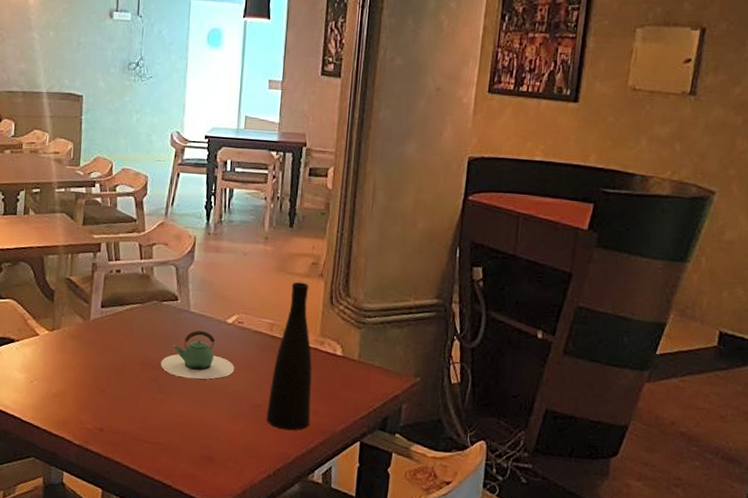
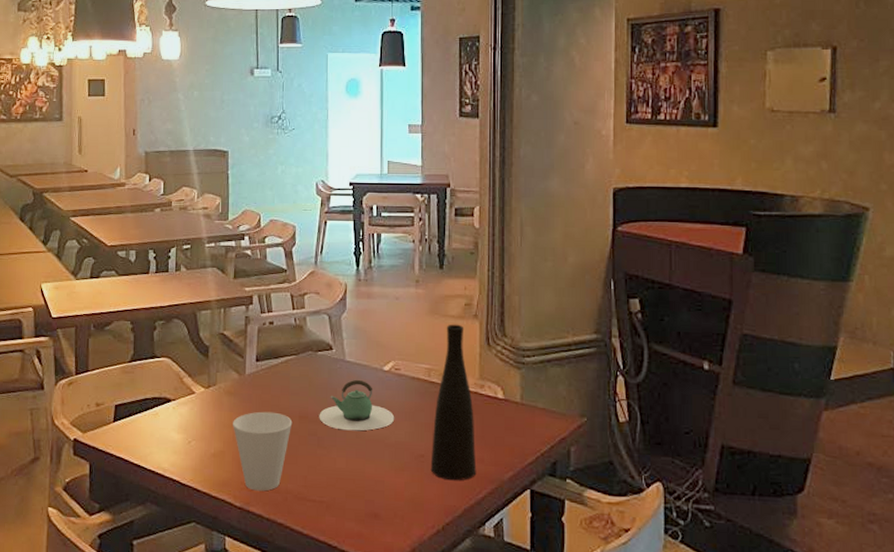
cup: none [75,356,134,432] -> present [233,411,293,491]

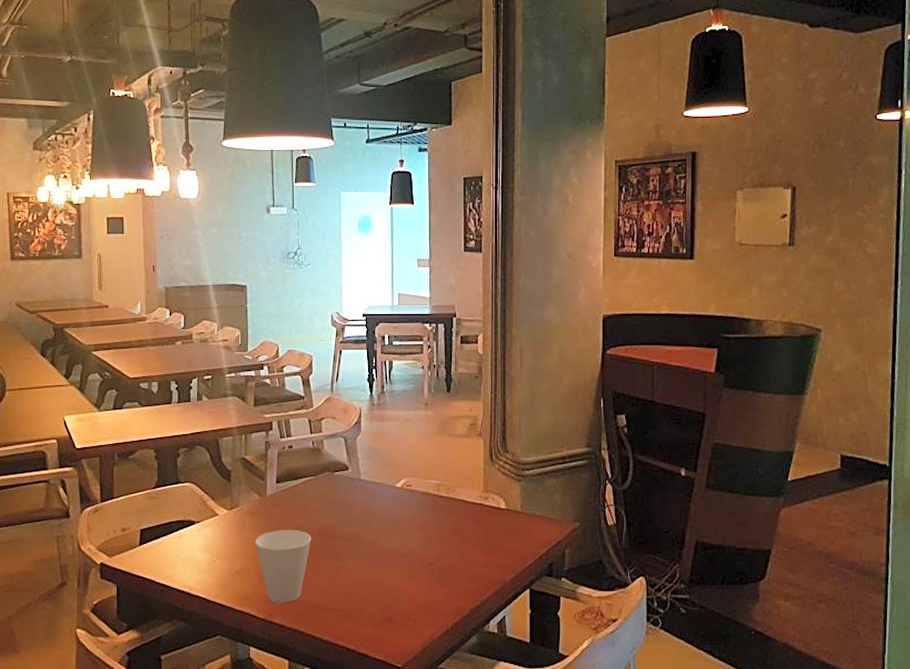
teapot: present [319,379,395,431] -> none [336,496,407,544]
vase: present [430,324,477,481] -> none [440,442,482,585]

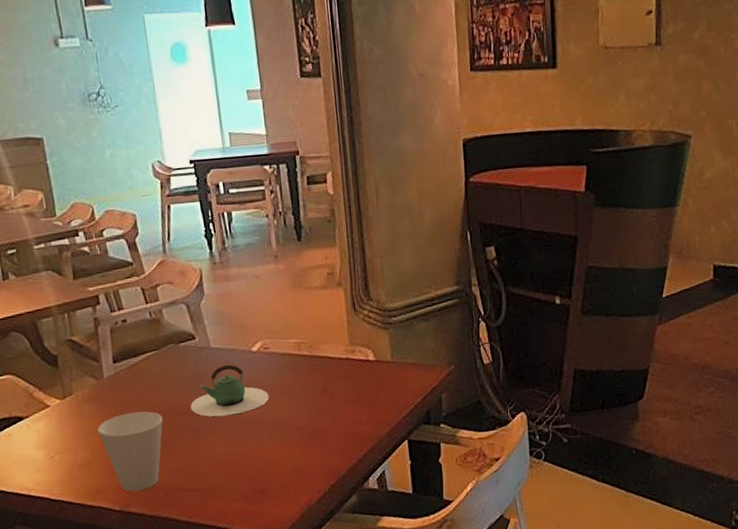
teapot: none [336,496,407,544] -> present [190,364,270,417]

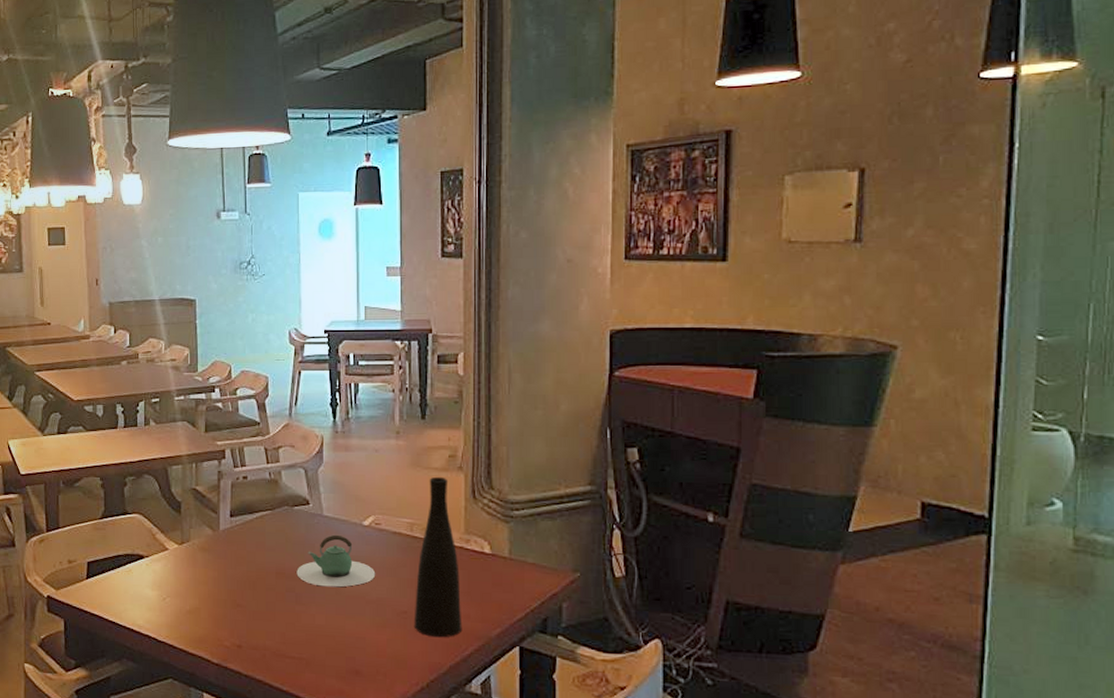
cup: present [98,411,164,492] -> none [208,568,269,648]
vase: none [309,294,356,446] -> present [414,476,462,638]

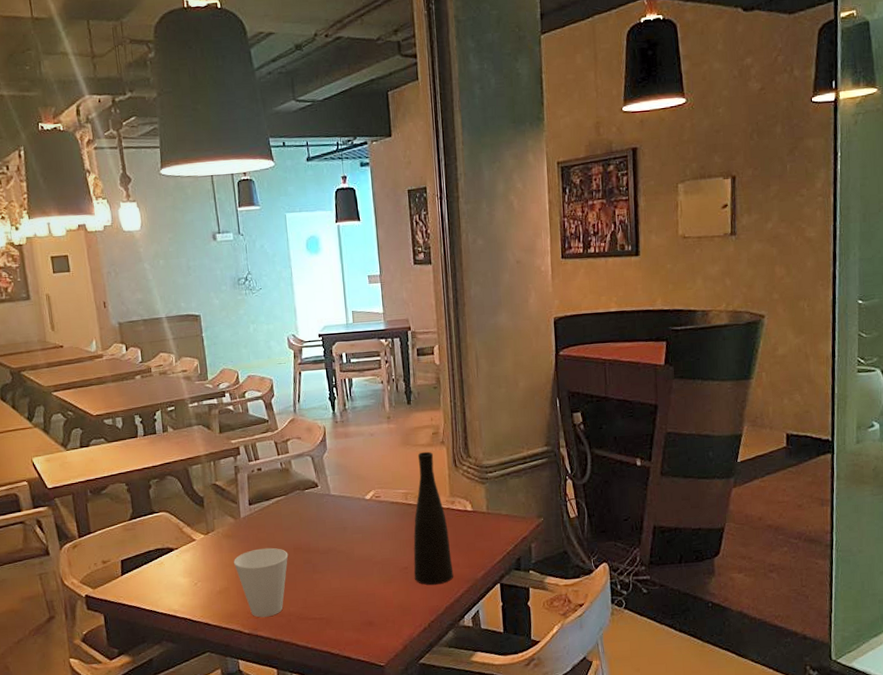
cup: none [208,568,269,648] -> present [234,547,289,618]
teapot: present [296,534,376,587] -> none [311,509,380,555]

